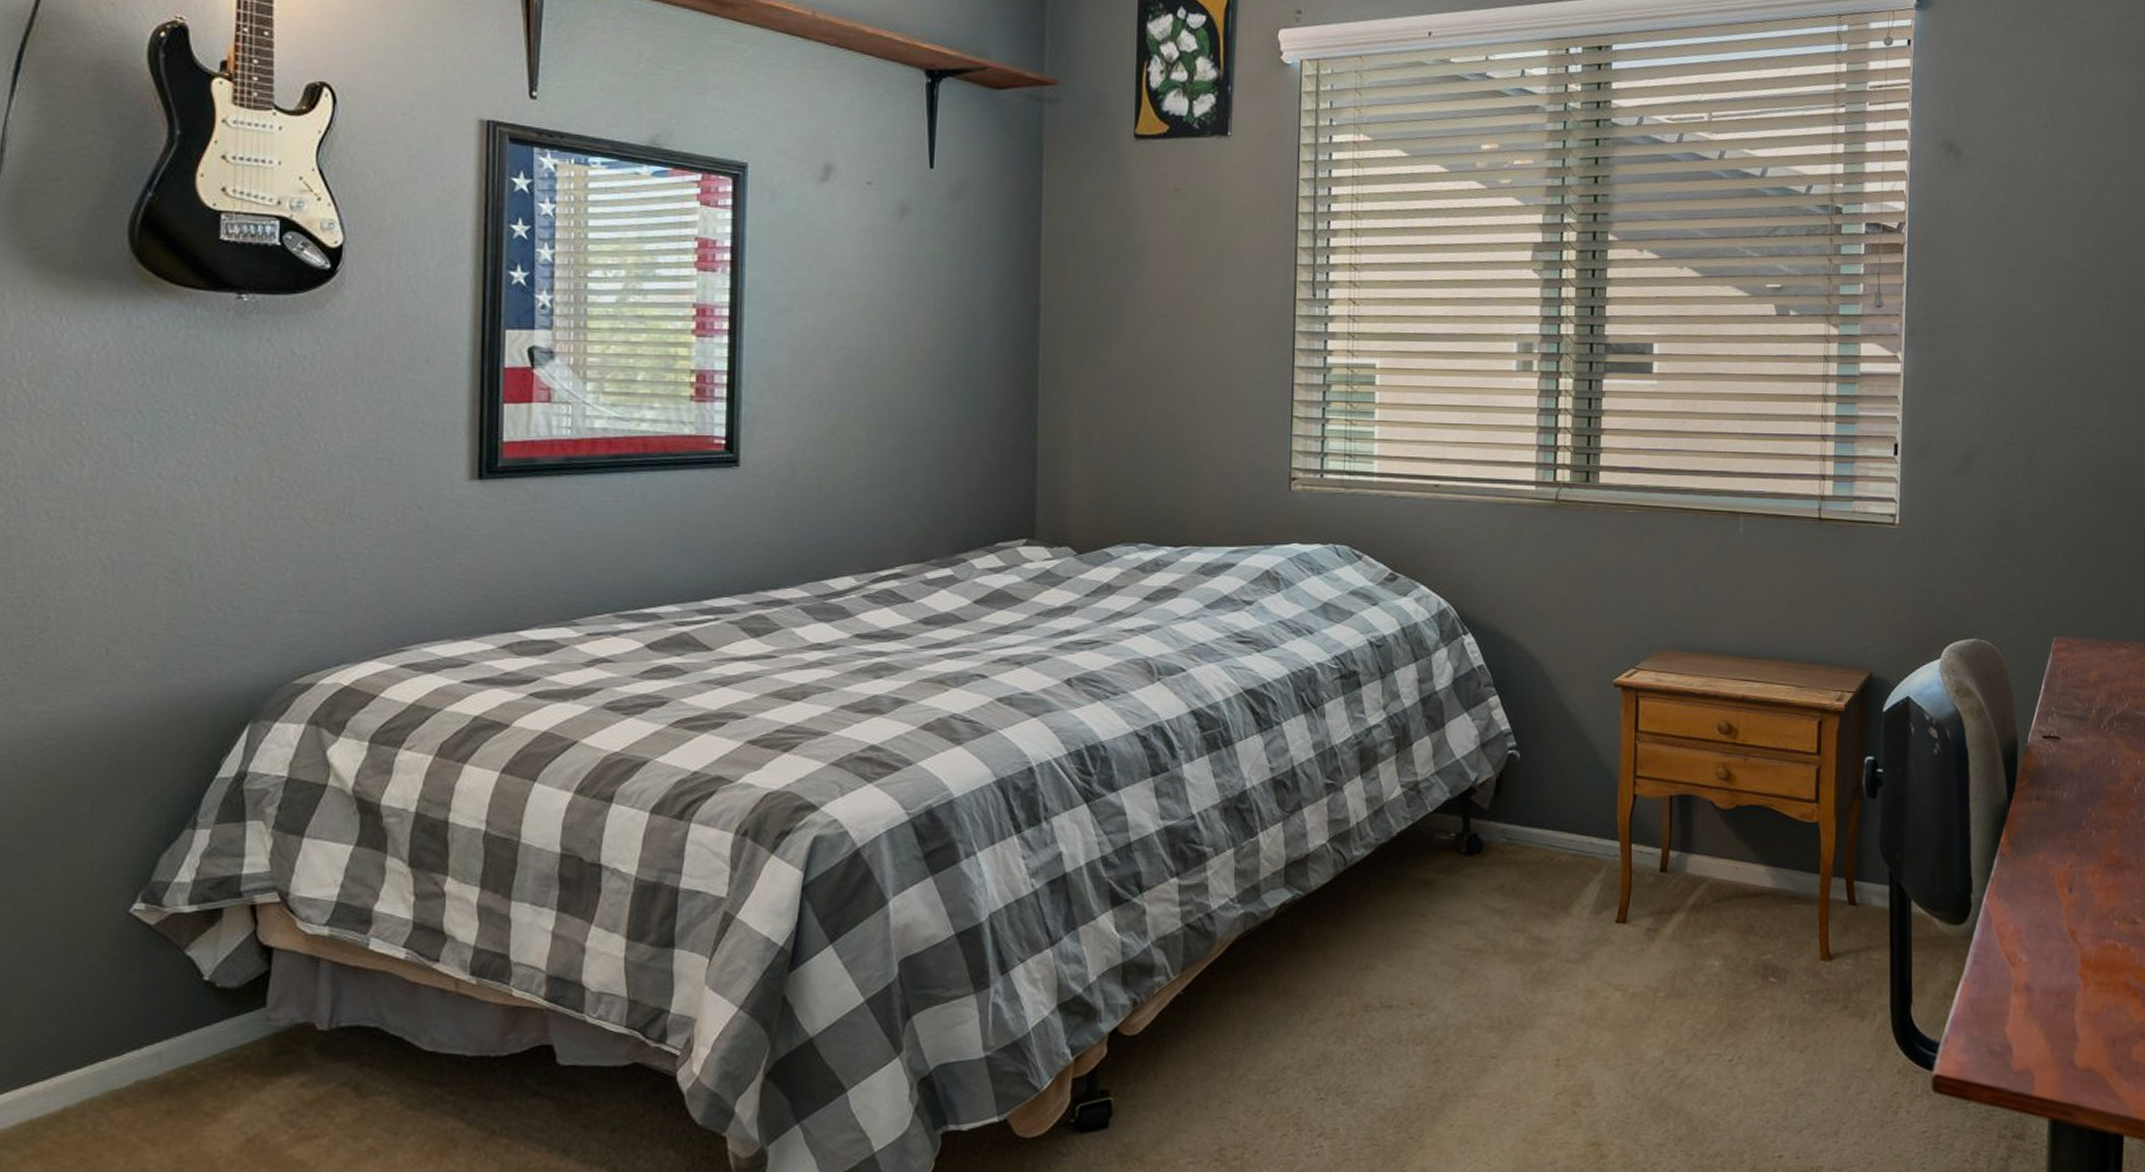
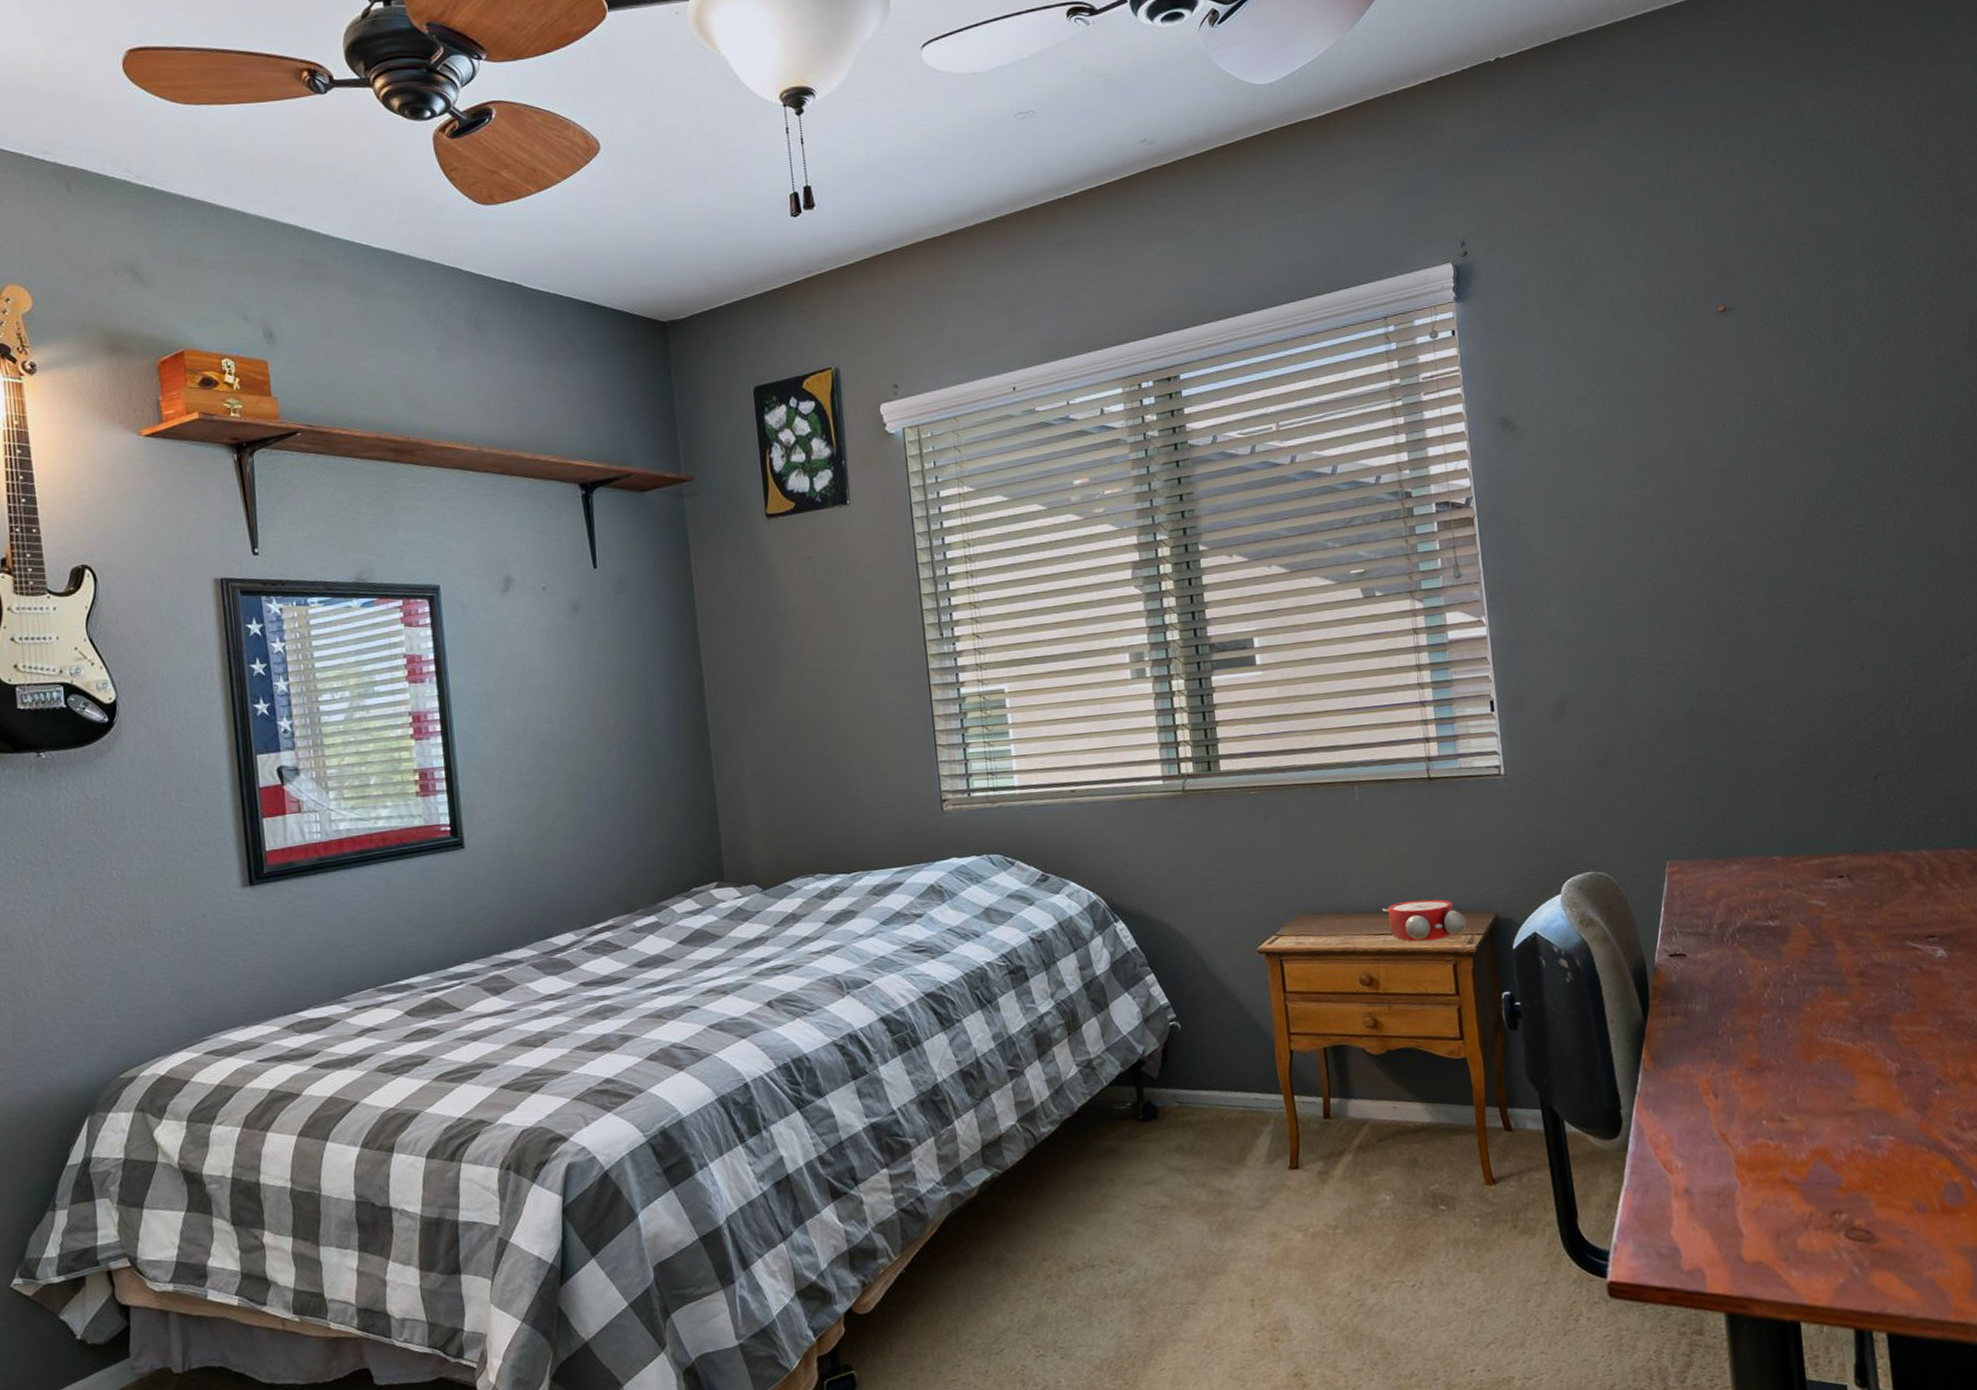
alarm clock: none [1752,648,1837,693] -> present [1382,899,1466,942]

